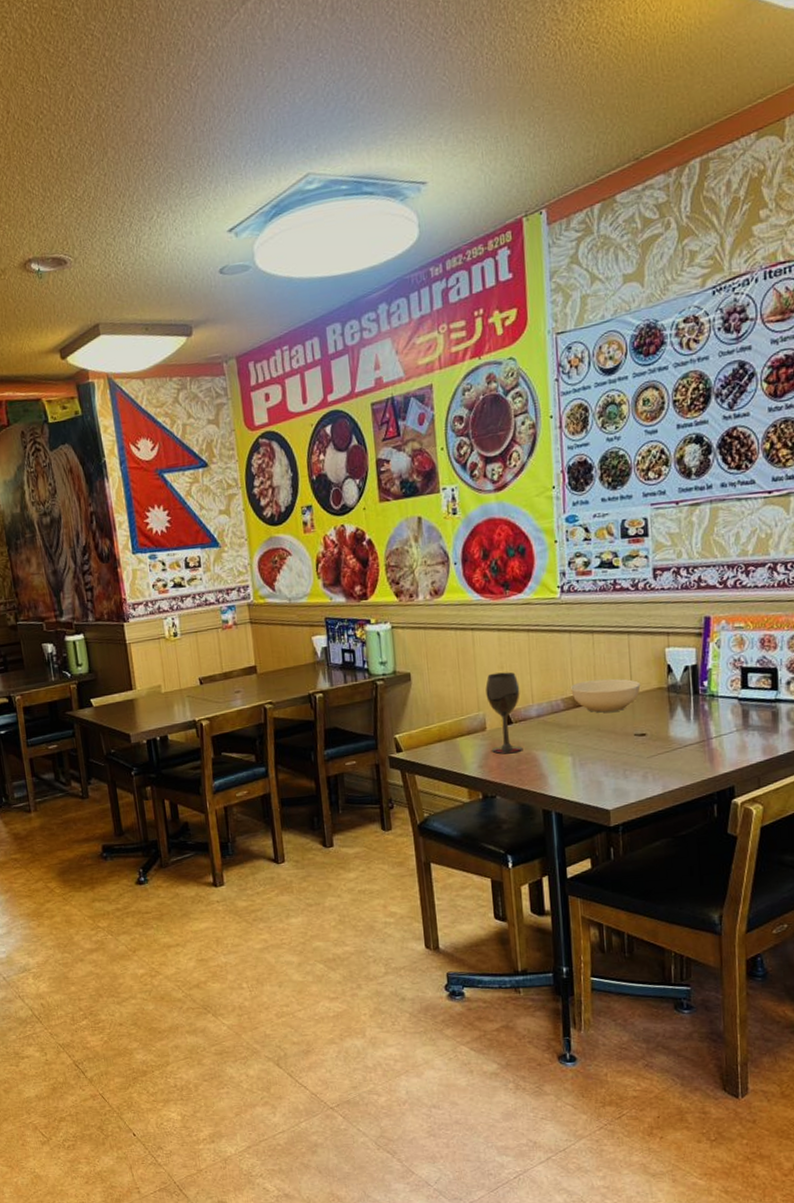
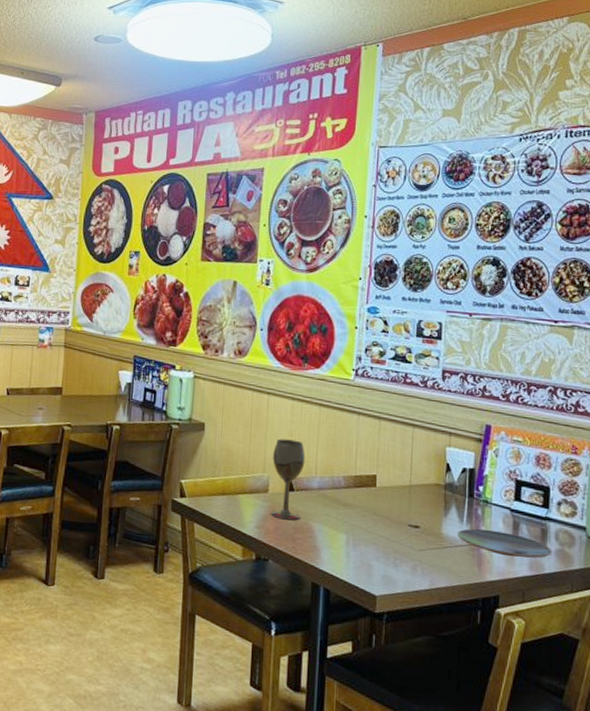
bowl: present [569,678,641,713] -> none [352,463,420,499]
plate: none [685,722,785,746] -> present [457,528,553,559]

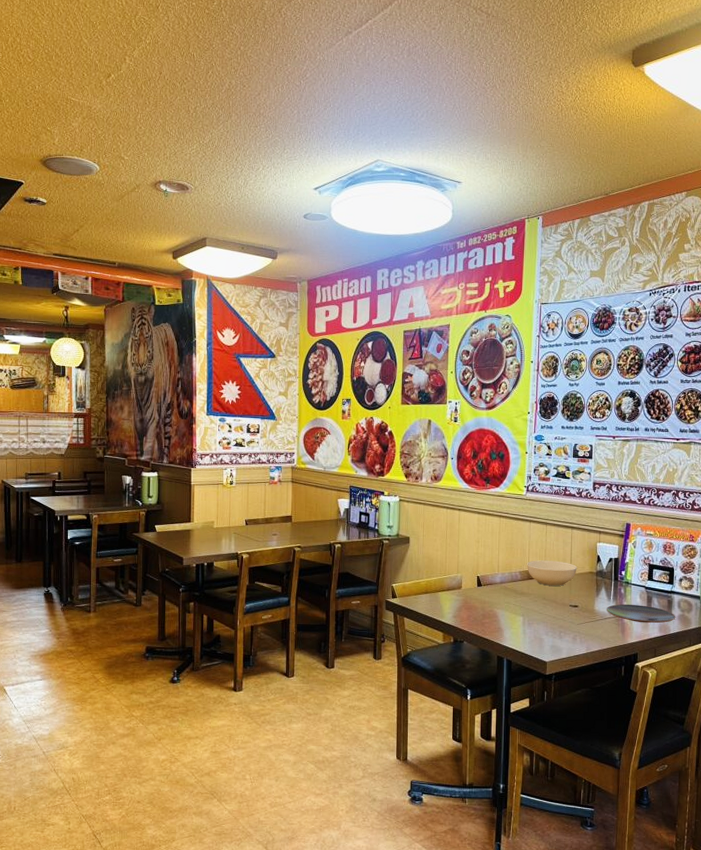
wine glass: present [270,439,306,521] -> none [463,545,490,609]
bowl: none [352,463,420,499] -> present [526,560,577,586]

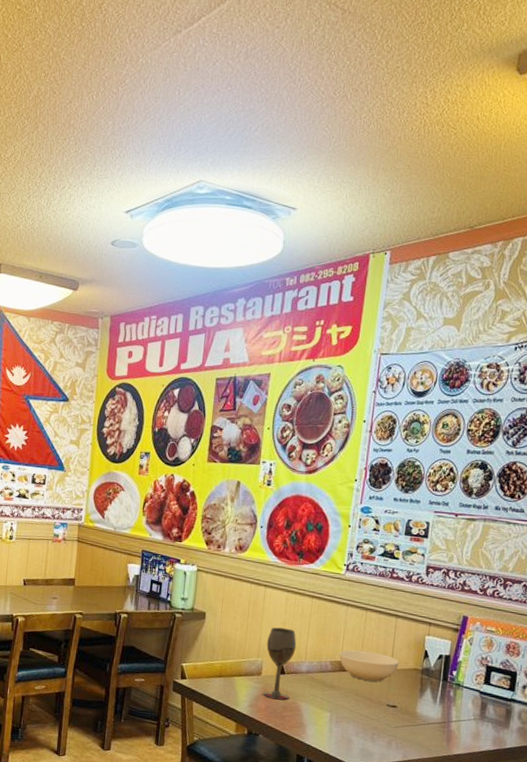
wine glass: none [463,545,490,609] -> present [262,627,297,700]
plate: present [606,604,676,623] -> none [430,708,515,735]

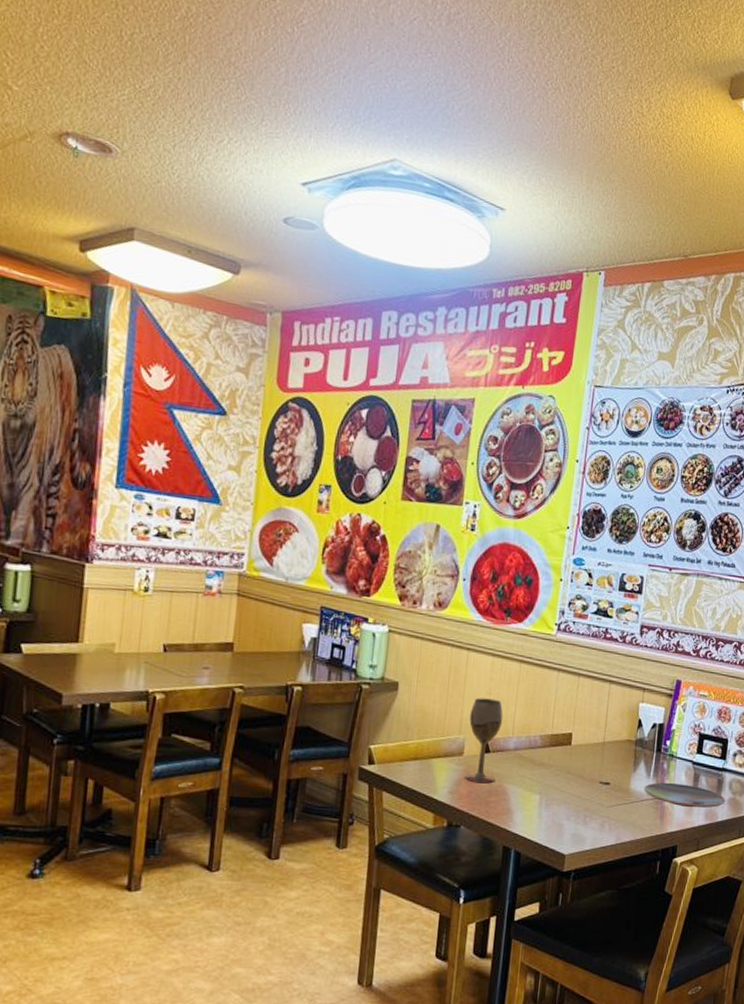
bowl: present [339,650,400,682] -> none [549,721,613,757]
plate: none [430,708,515,735] -> present [643,782,726,808]

